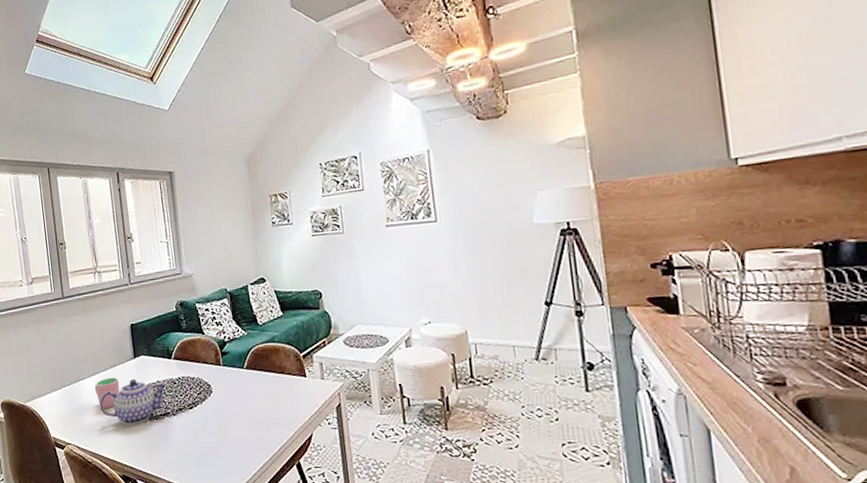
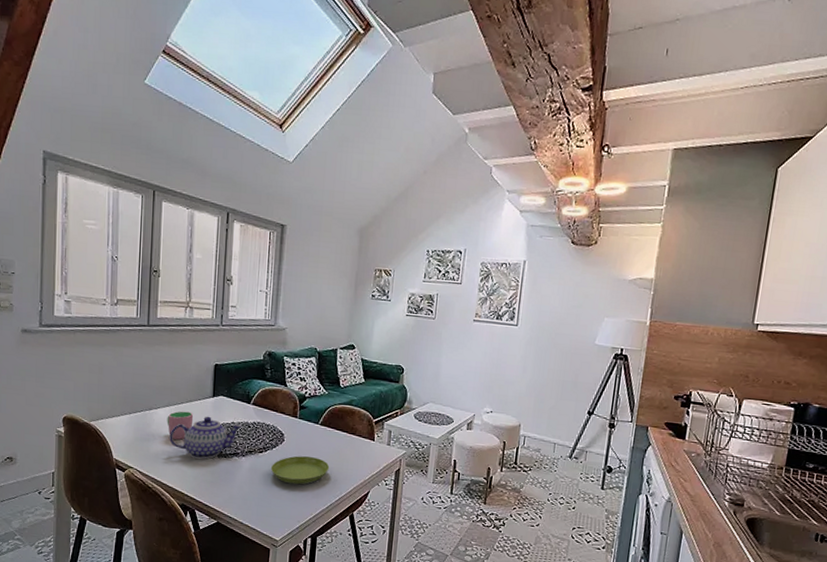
saucer: none [203,405,265,438] -> present [270,456,330,485]

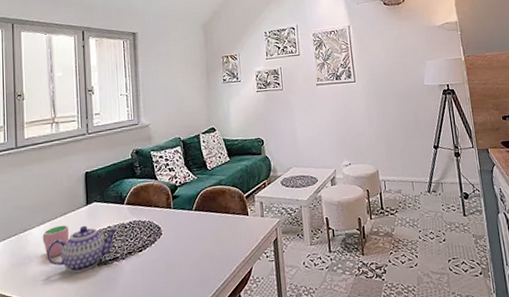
saucer: present [270,456,330,485] -> none [152,244,210,278]

